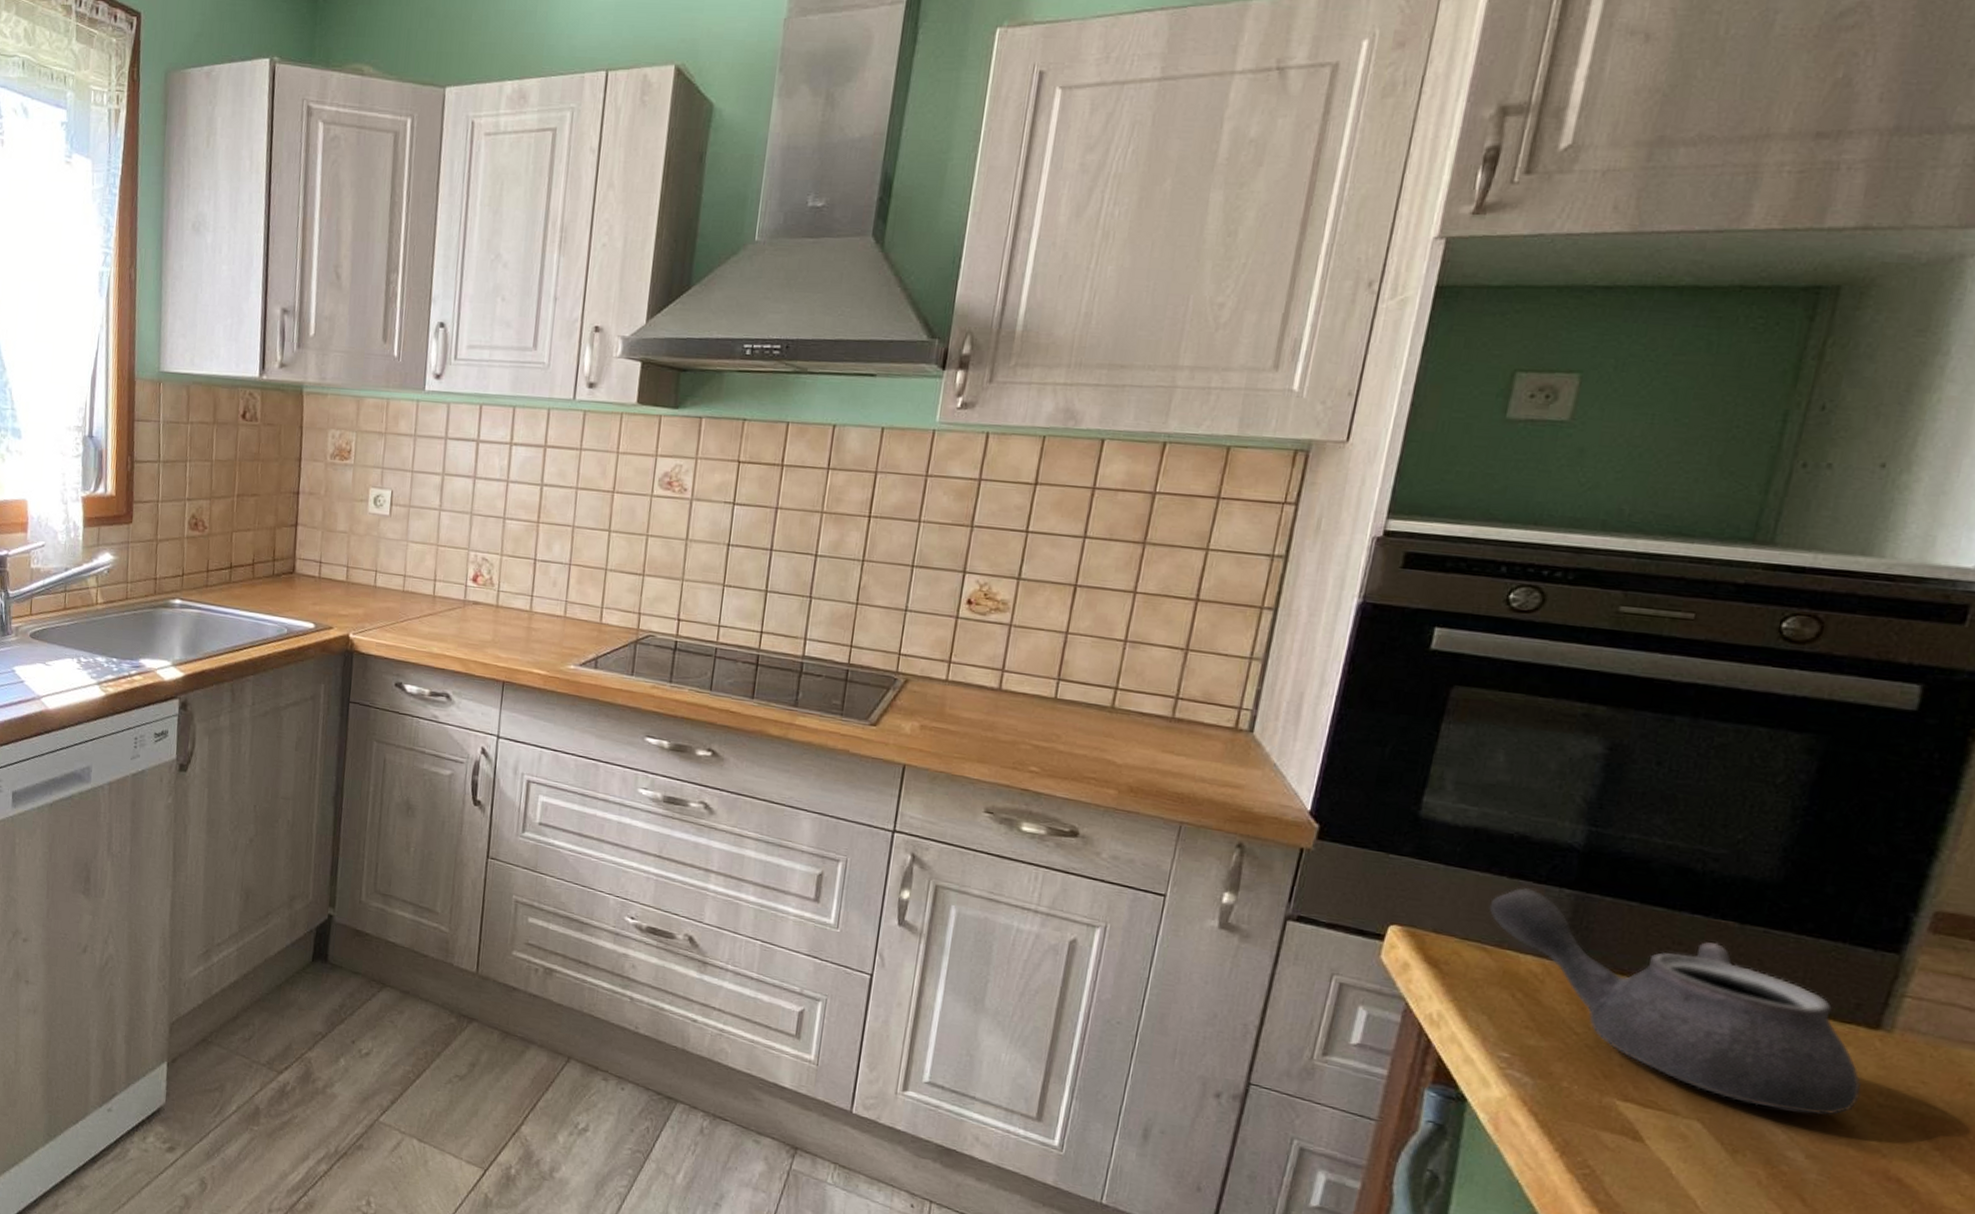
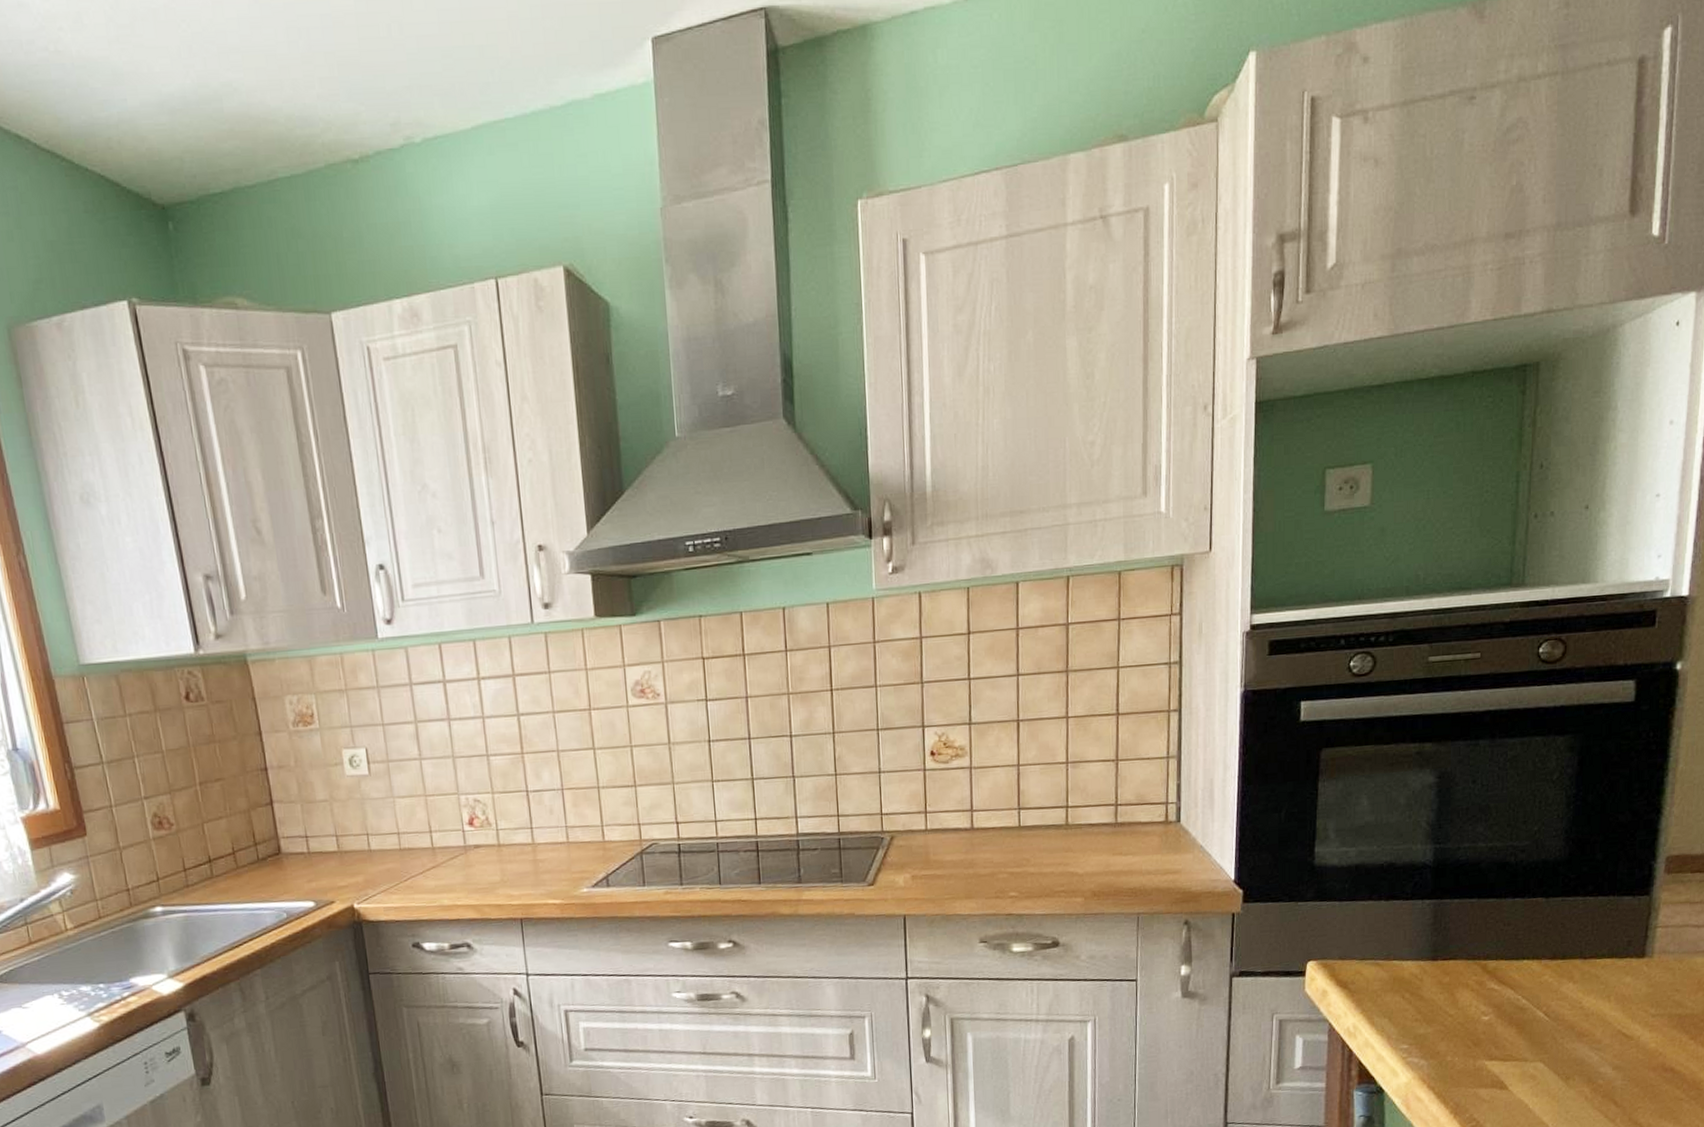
teapot: present [1489,888,1861,1115] -> none [1375,906,1640,1039]

